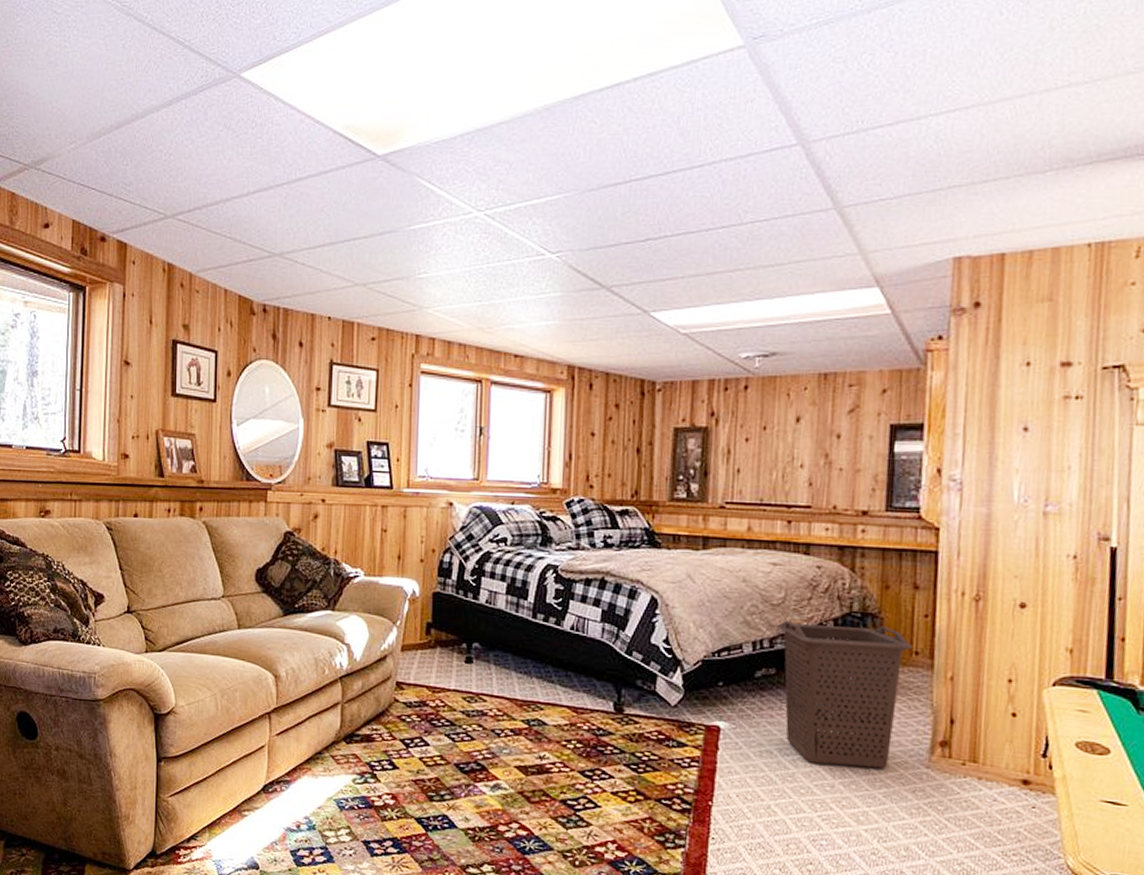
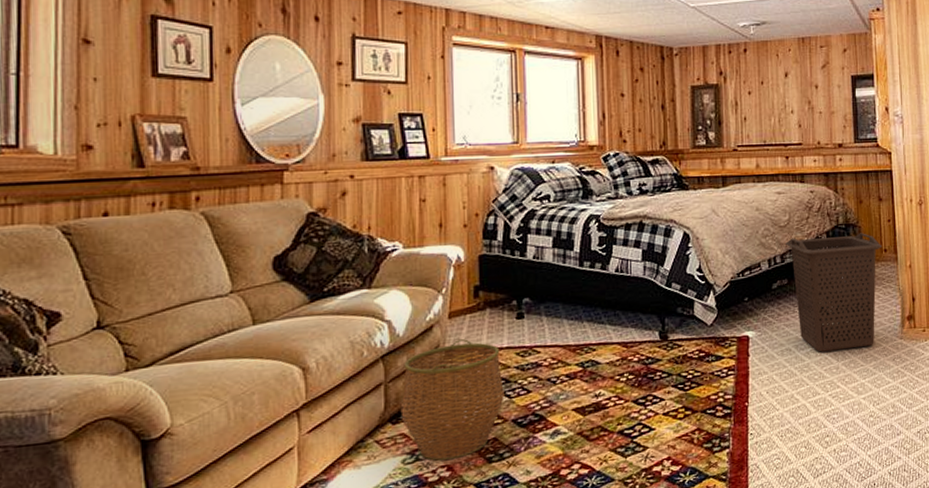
basket: none [354,674,449,790] -> present [400,339,505,461]

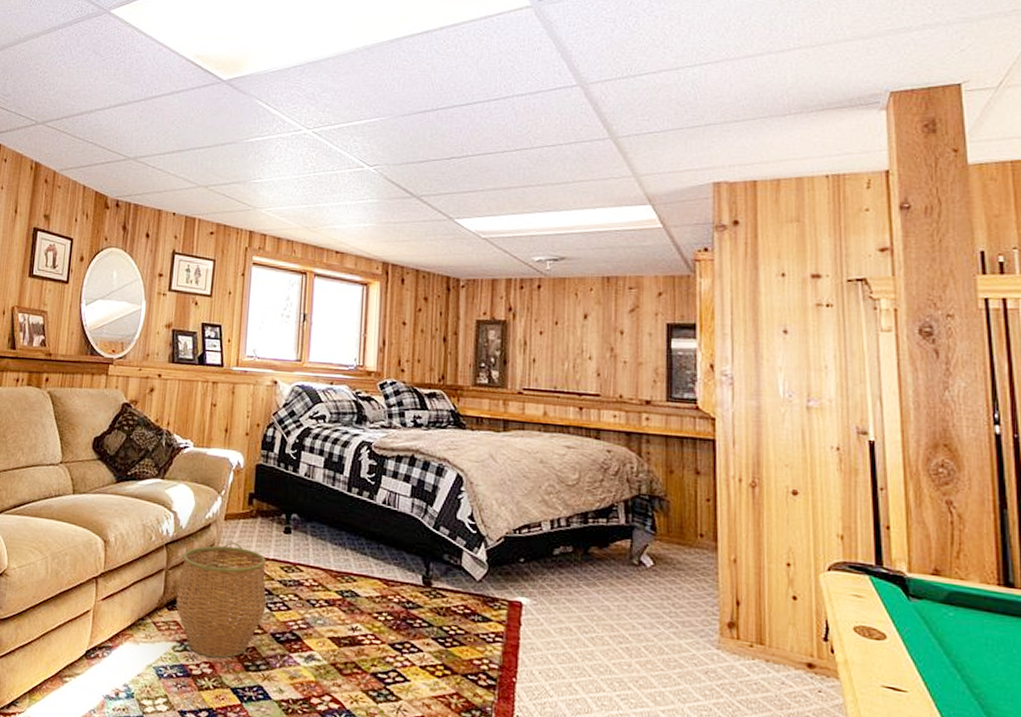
laundry basket: present [786,233,882,352] -> none [573,500,697,650]

